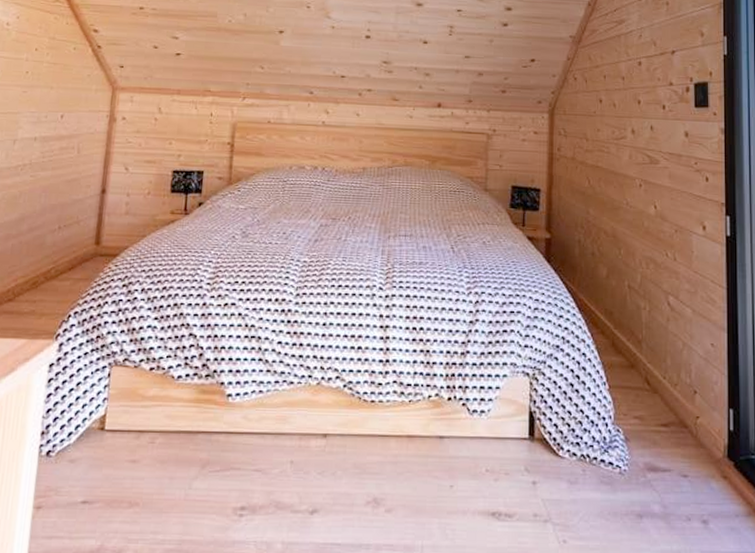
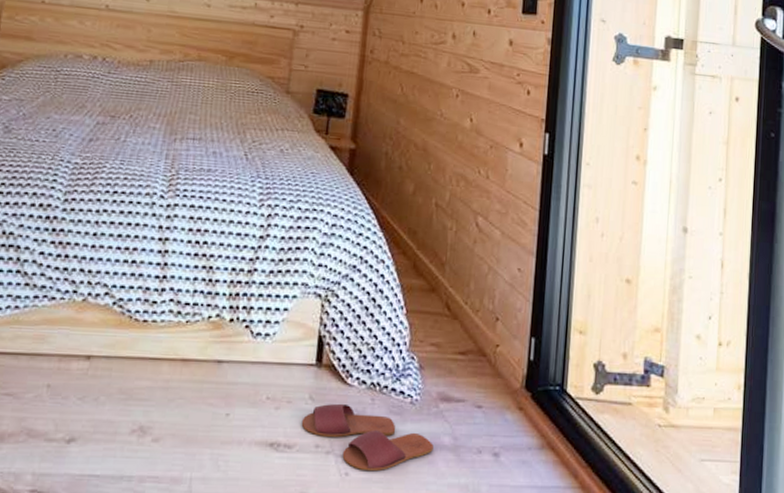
slippers: none [519,474,644,539] -> present [301,403,434,472]

